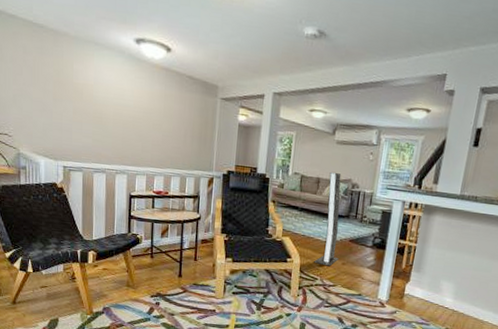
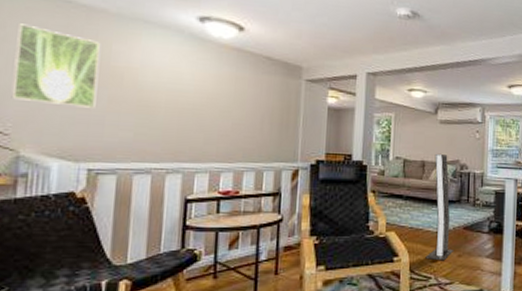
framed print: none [10,46,66,118] -> present [11,23,100,108]

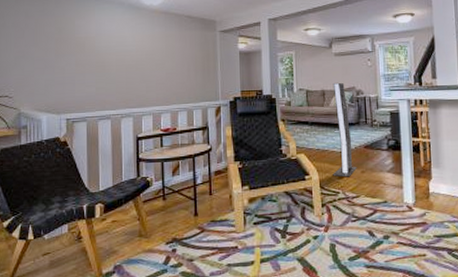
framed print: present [11,23,100,108] -> none [11,13,68,72]

